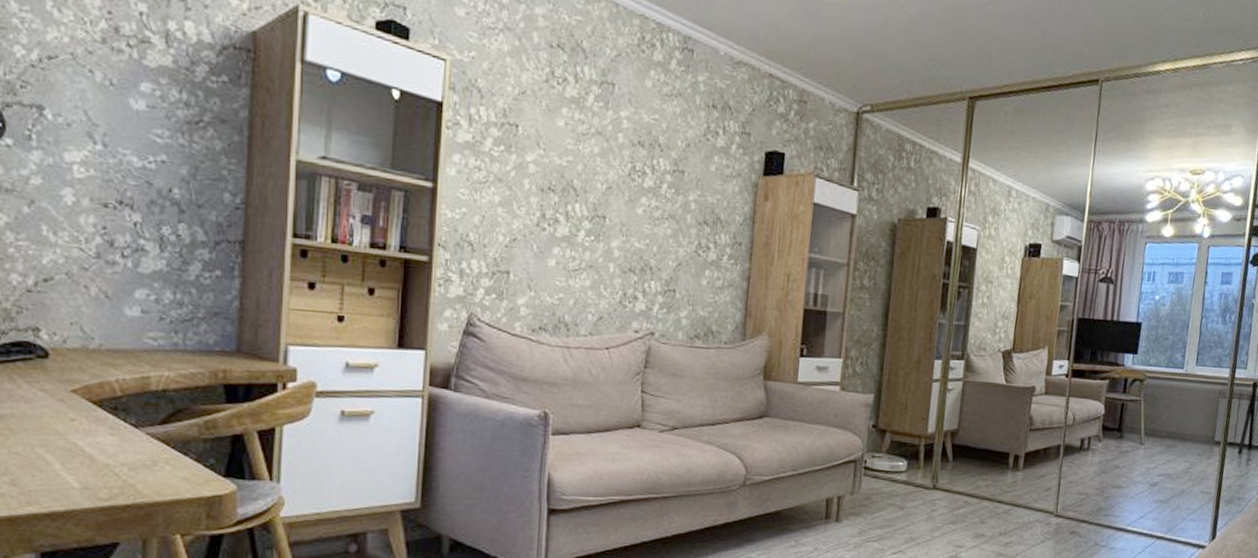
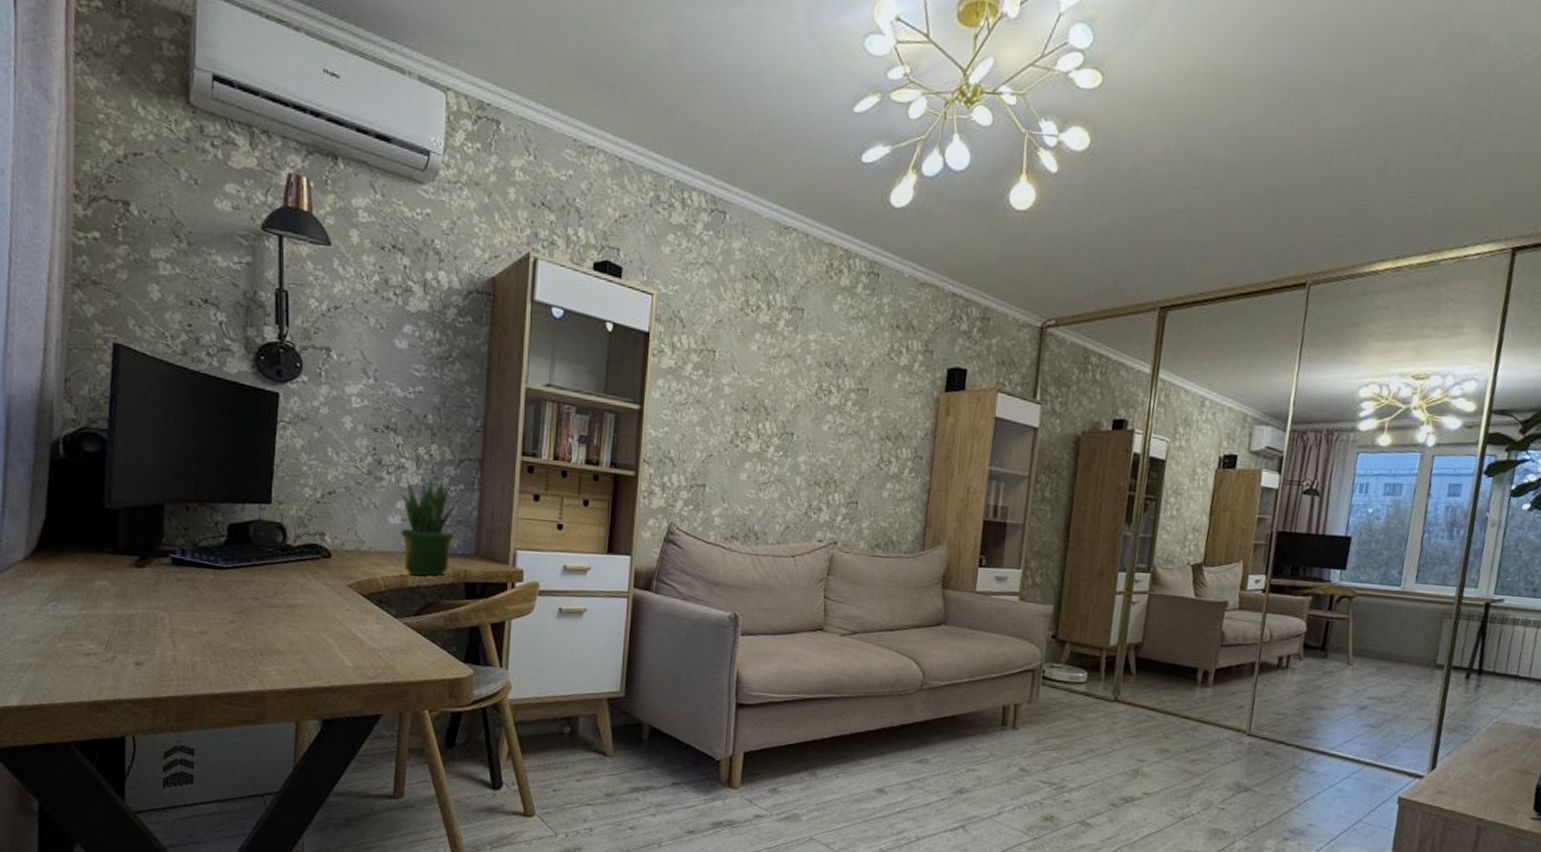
planter: none [139,260,219,379] -> present [400,476,462,578]

